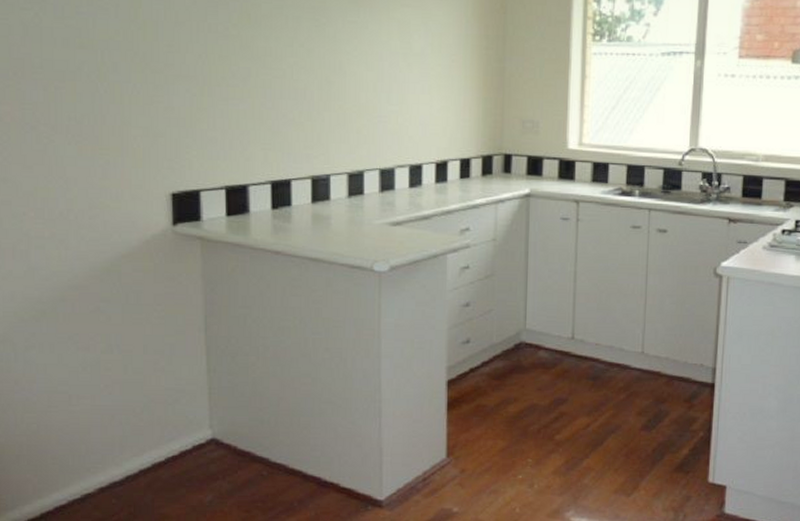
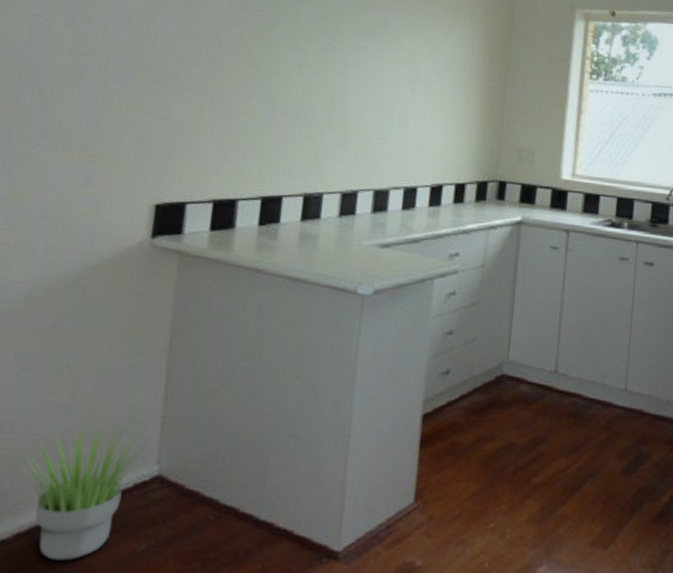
potted plant: none [84,395,199,510] -> present [13,424,148,561]

